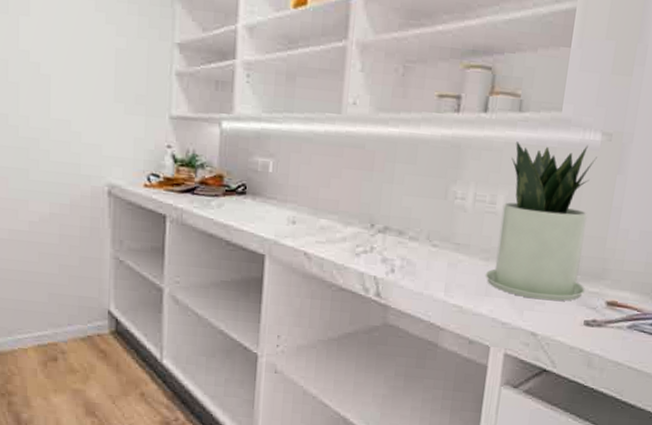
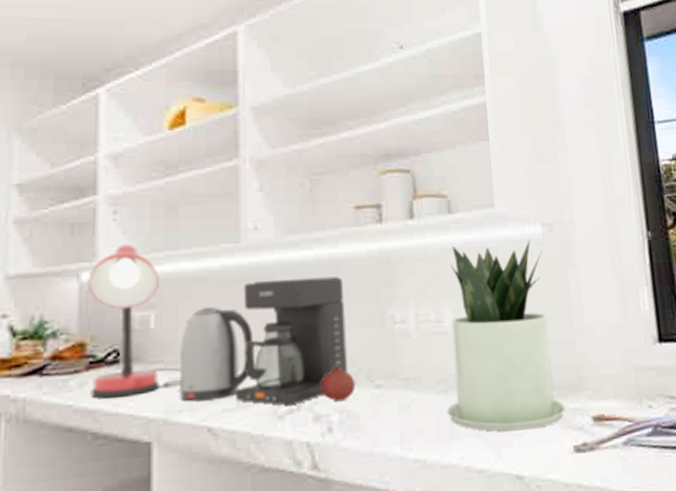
desk lamp: none [225,103,289,223] -> present [87,244,182,399]
kettle: none [287,162,344,233] -> present [178,307,254,401]
coffee maker: none [326,147,419,247] -> present [236,276,348,405]
fruit: none [390,223,417,252] -> present [321,365,355,402]

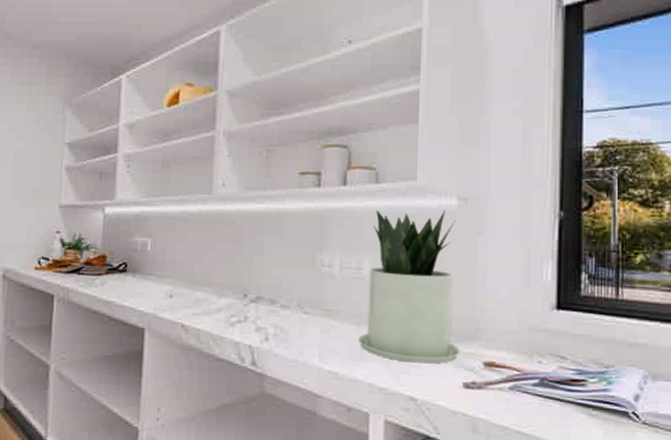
desk lamp: present [87,244,182,399] -> none [108,189,167,297]
kettle: present [178,307,254,401] -> none [164,240,217,305]
coffee maker: present [236,276,348,405] -> none [202,224,286,317]
fruit: present [321,365,355,402] -> none [263,292,288,320]

